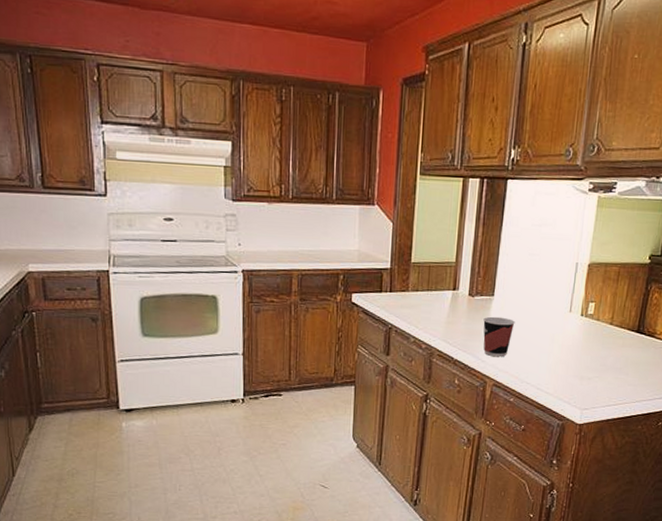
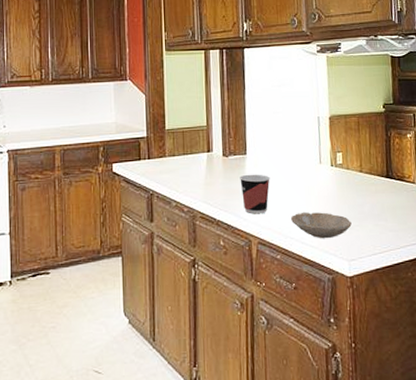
bowl: none [530,359,591,387] -> present [291,212,352,239]

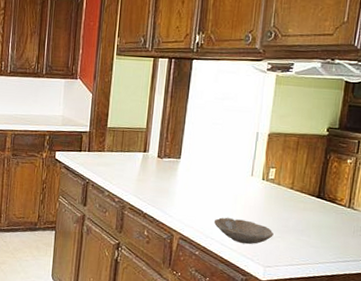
cup: present [240,174,270,215] -> none [170,176,200,214]

